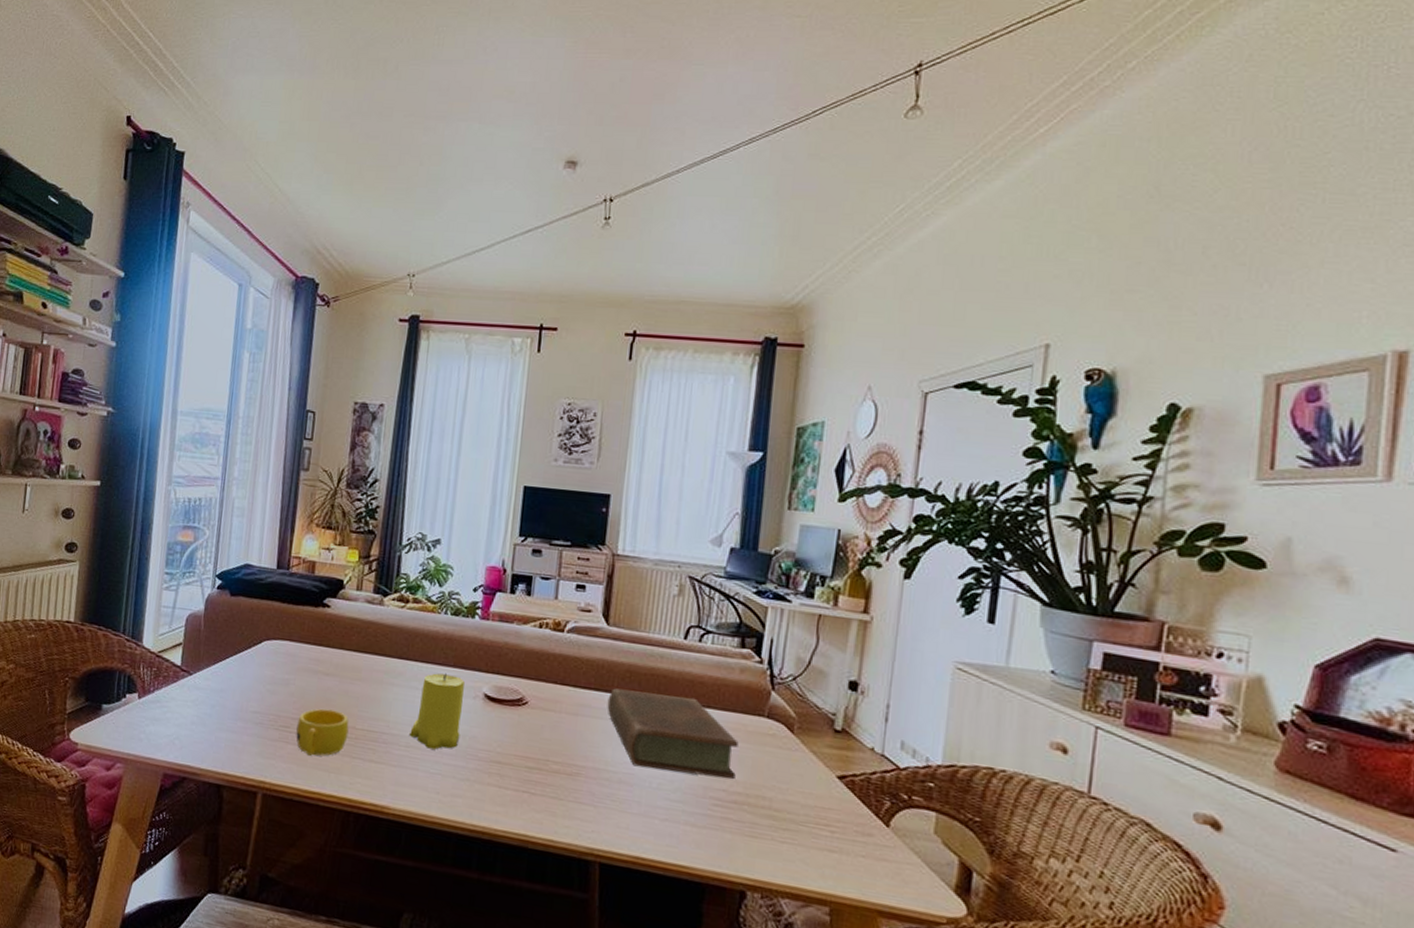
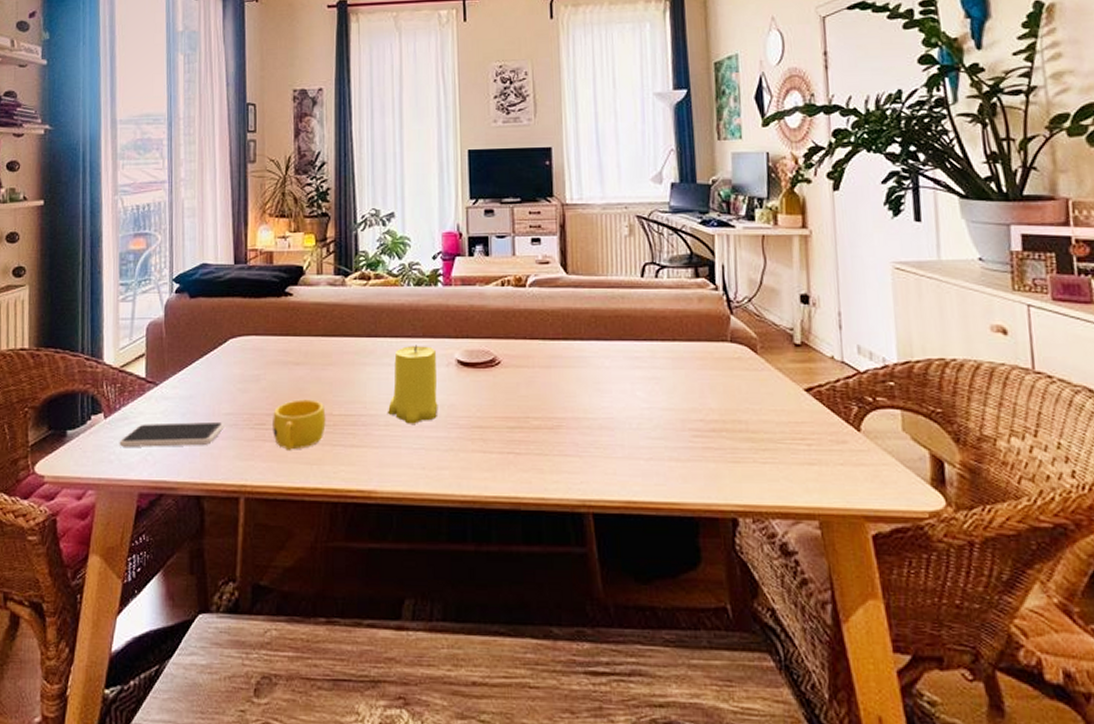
smartphone: none [149,709,251,739] -> present [119,421,225,447]
book: present [607,688,739,780] -> none [577,335,710,410]

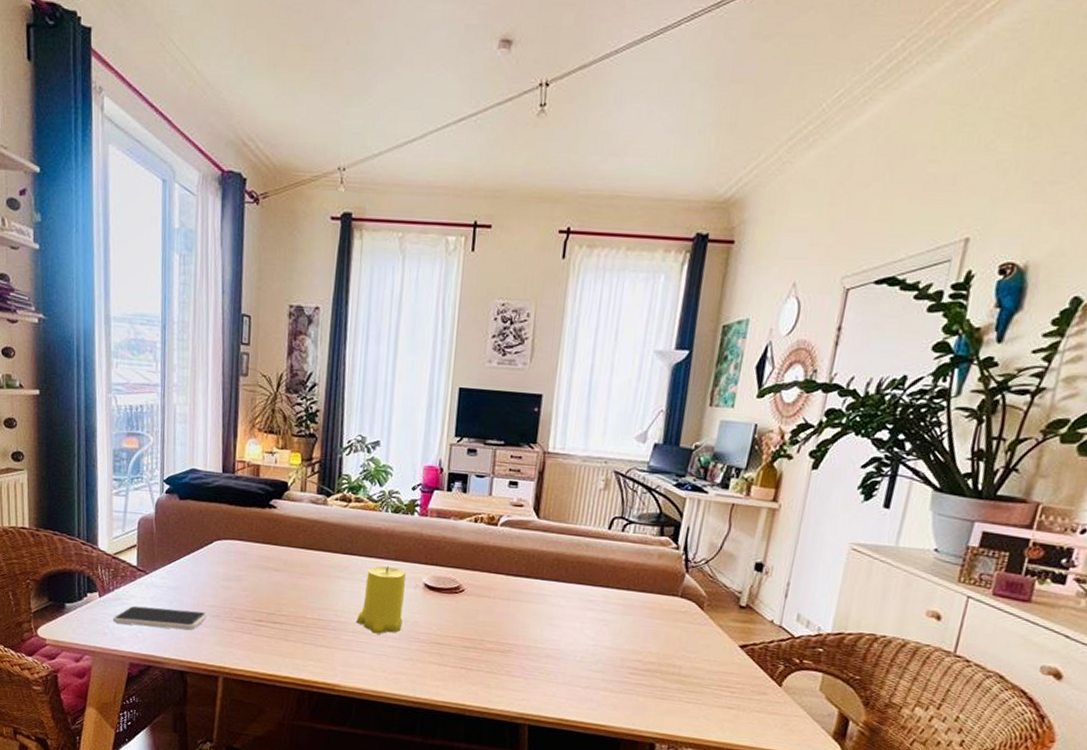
cup: present [273,399,326,450] -> none [251,601,300,643]

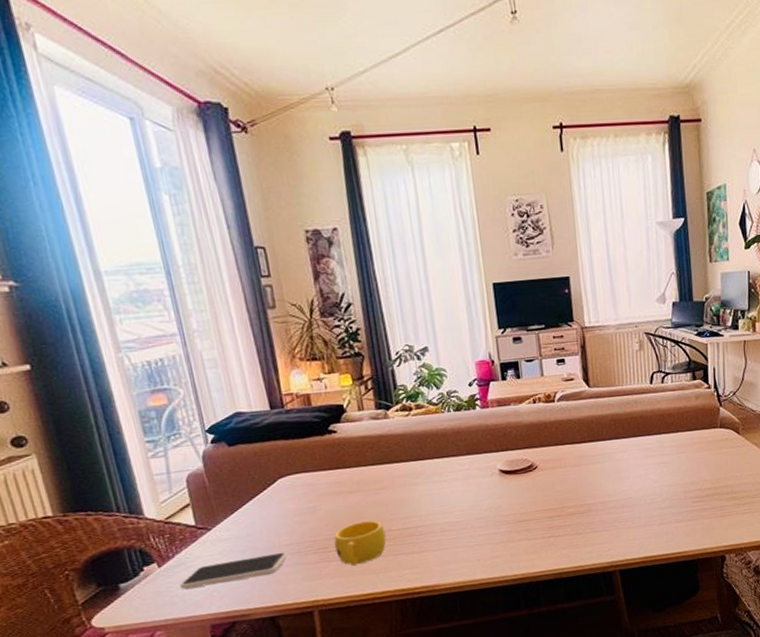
cup: none [251,601,300,643] -> present [334,520,387,566]
candle: present [356,566,406,634] -> none [442,461,487,528]

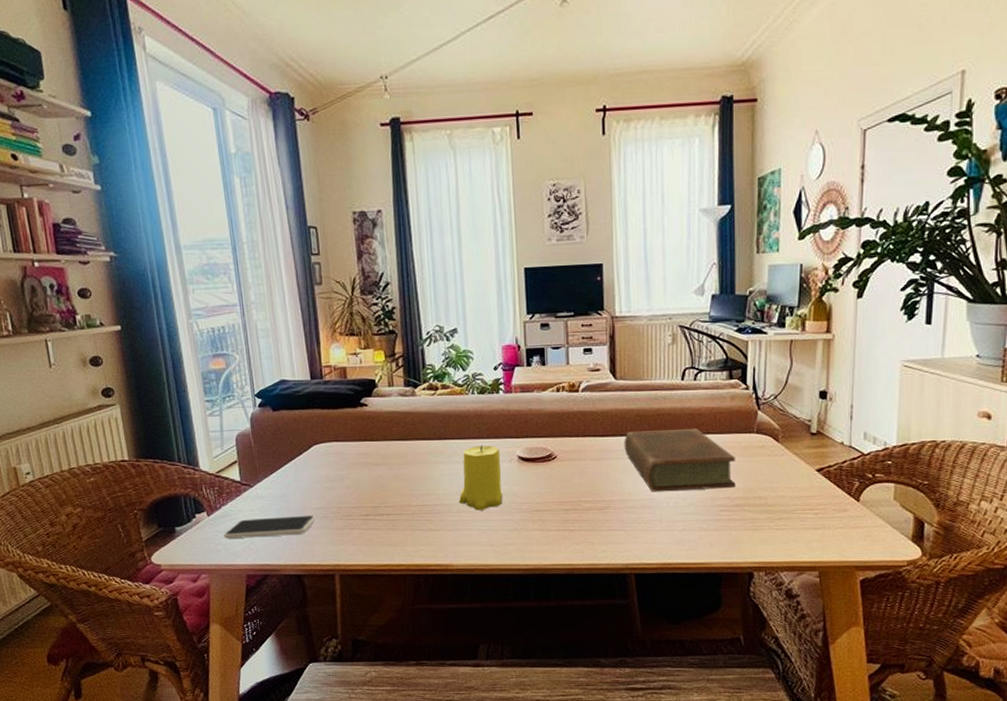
cup: present [334,520,387,566] -> none [358,494,406,536]
candle: none [442,461,487,528] -> present [459,445,503,510]
book: none [601,428,705,492] -> present [624,429,736,492]

